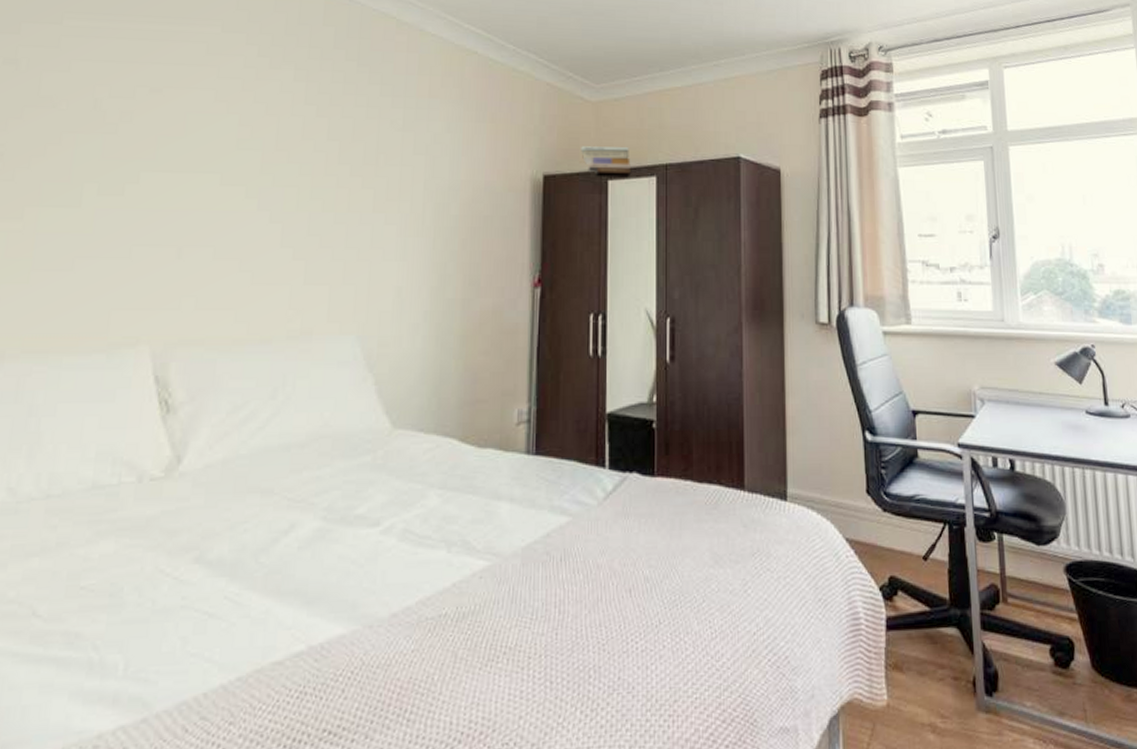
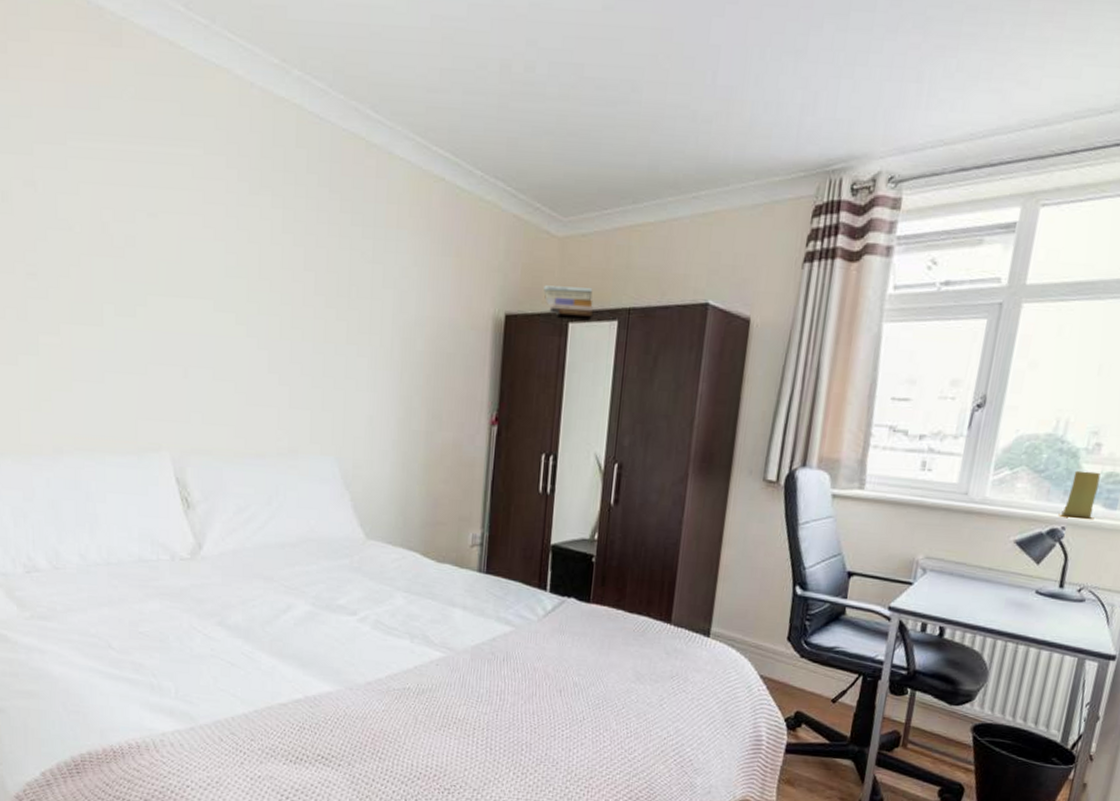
candle: none [1087,290,1116,336] -> present [1059,470,1101,520]

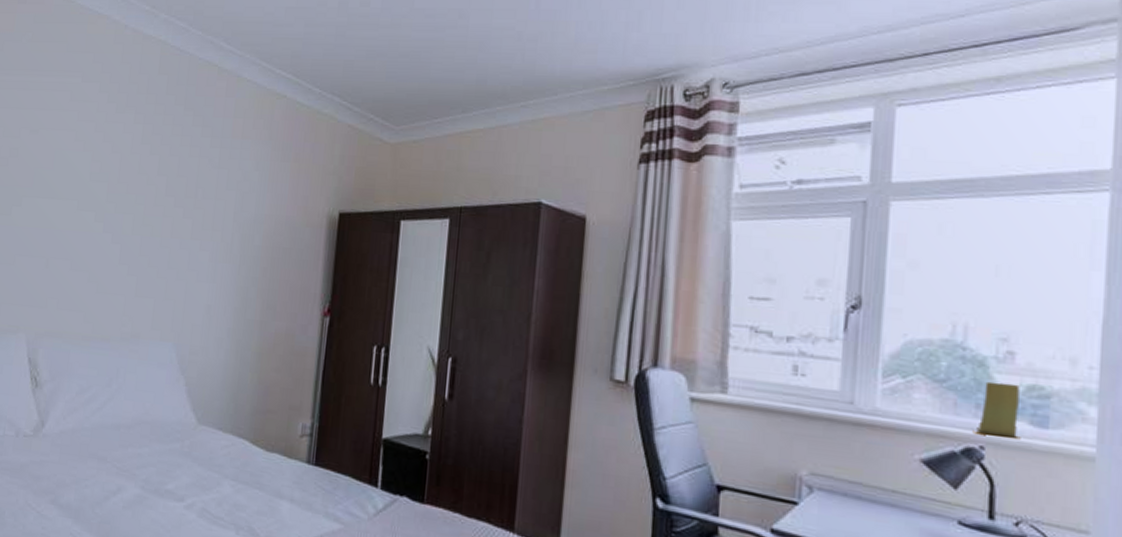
books: present [543,285,594,321] -> none [376,186,425,219]

